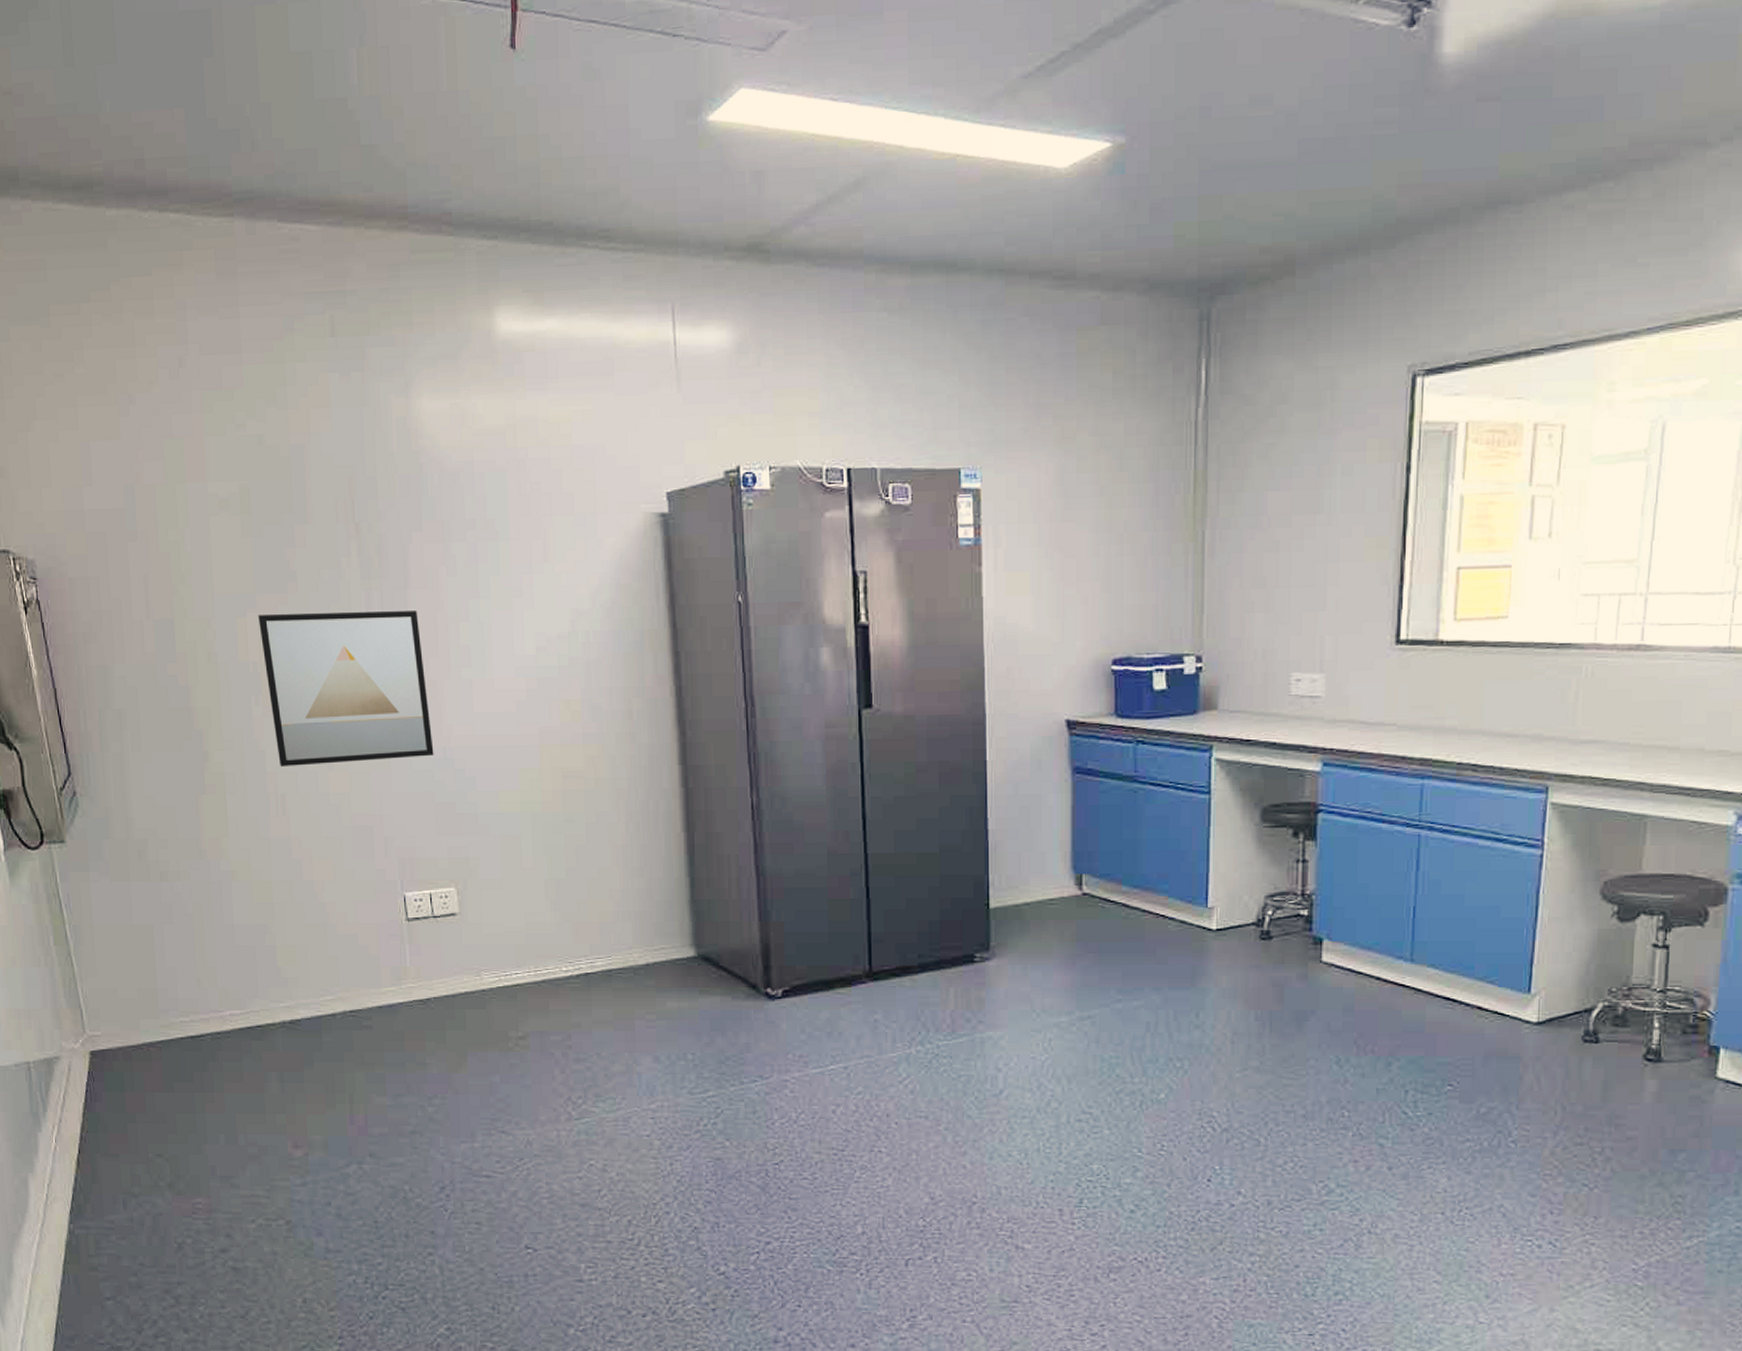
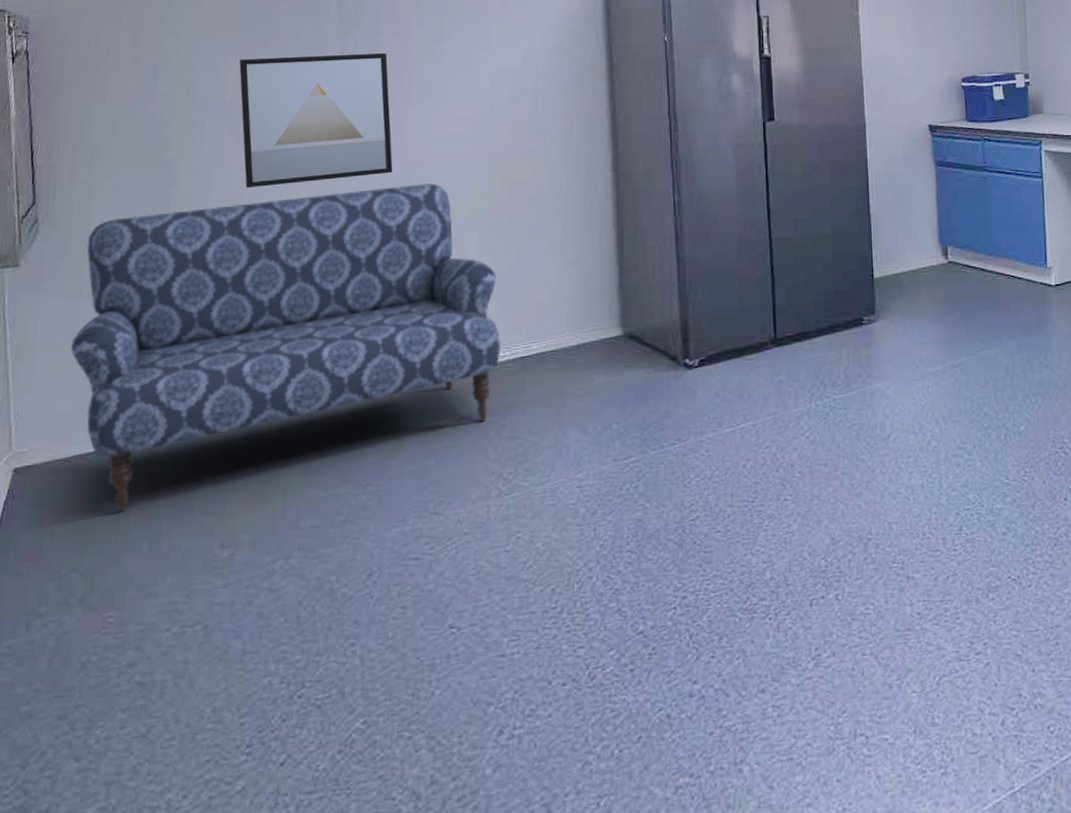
sofa: none [127,770,563,1102] -> present [71,183,501,511]

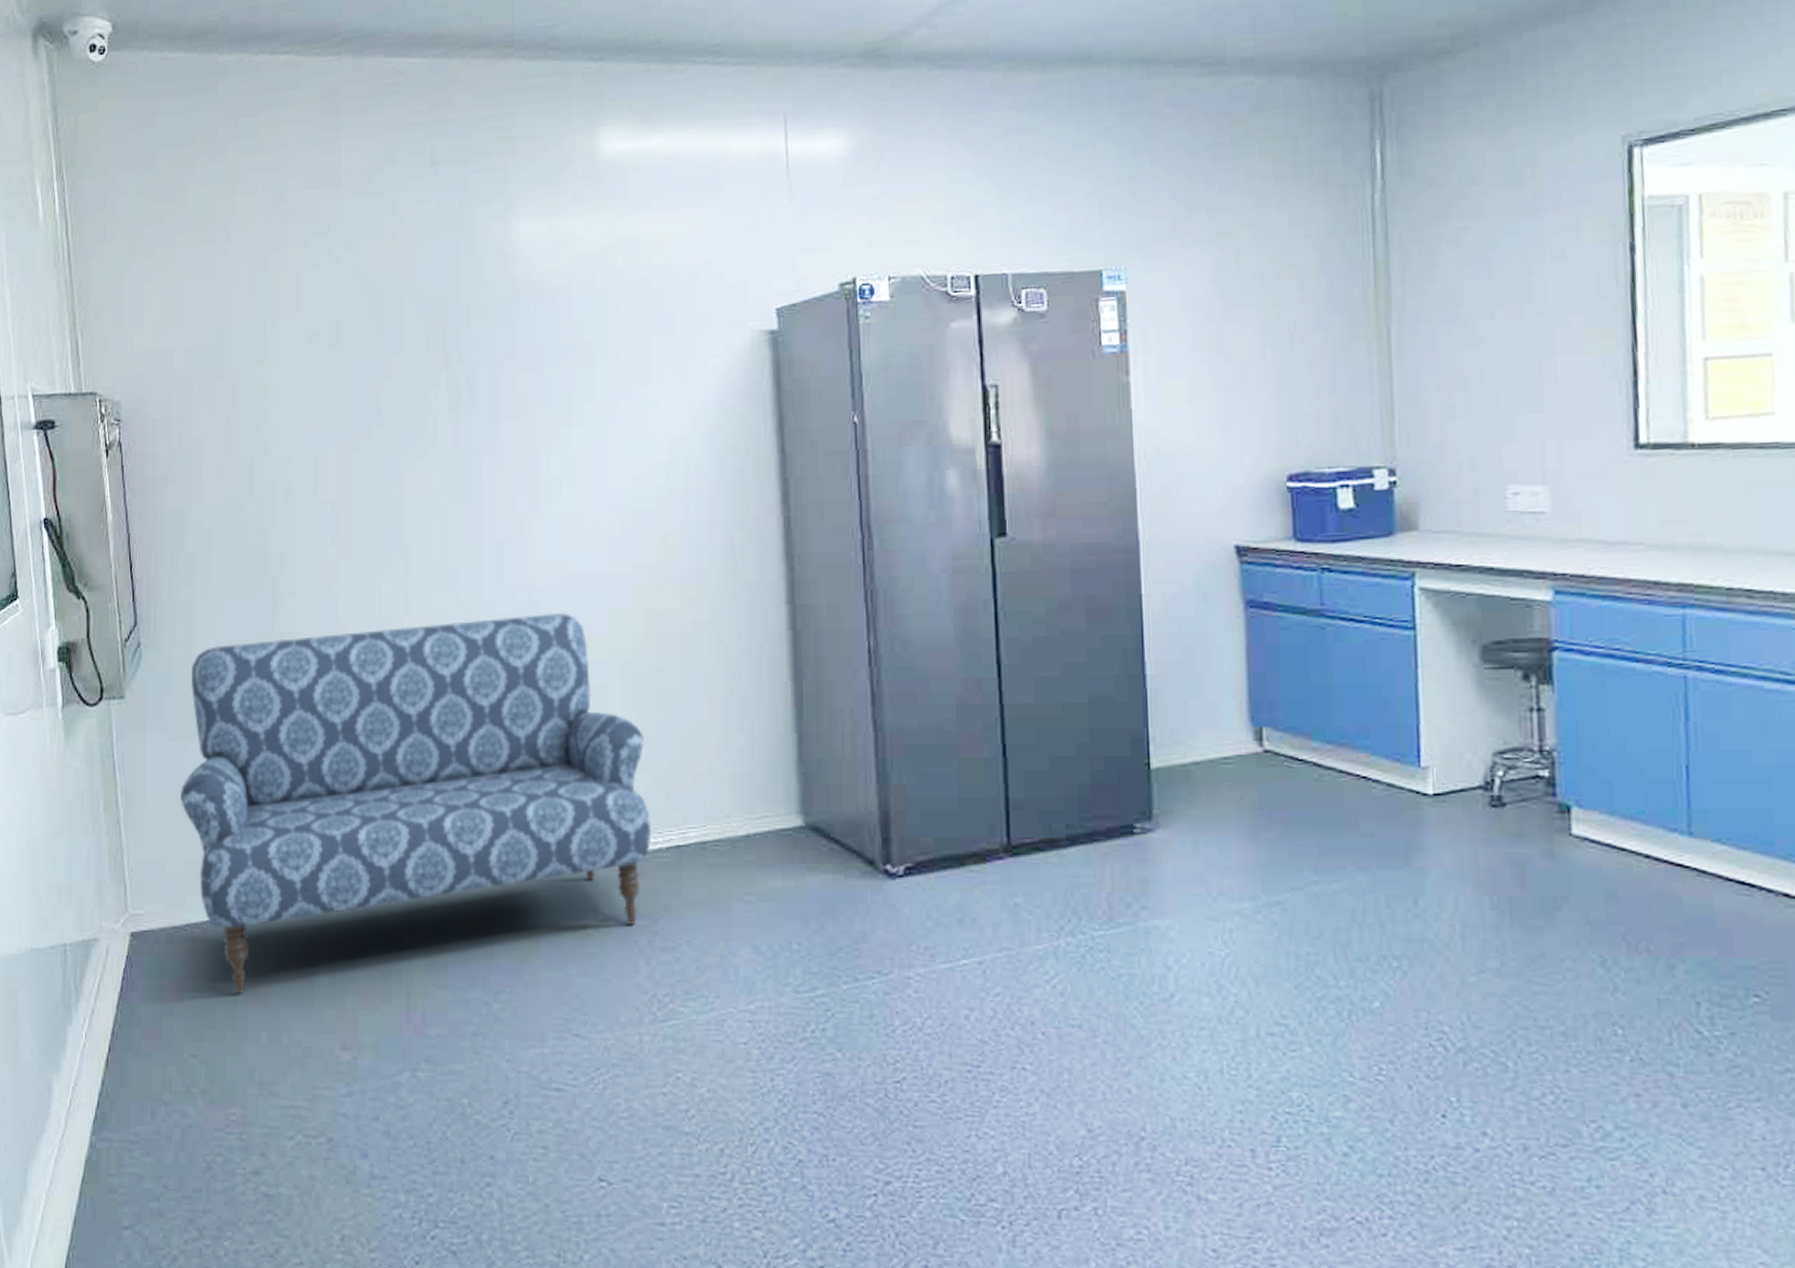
wall art: present [239,53,393,189] -> none [340,442,517,614]

